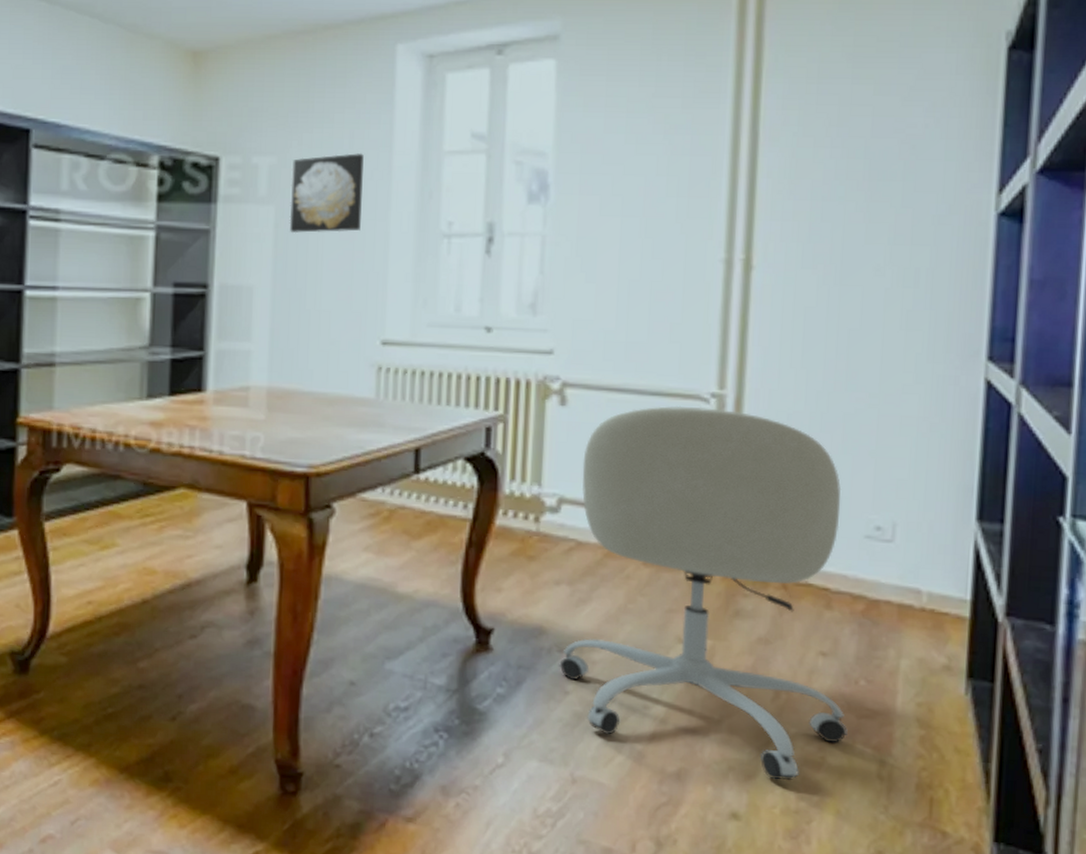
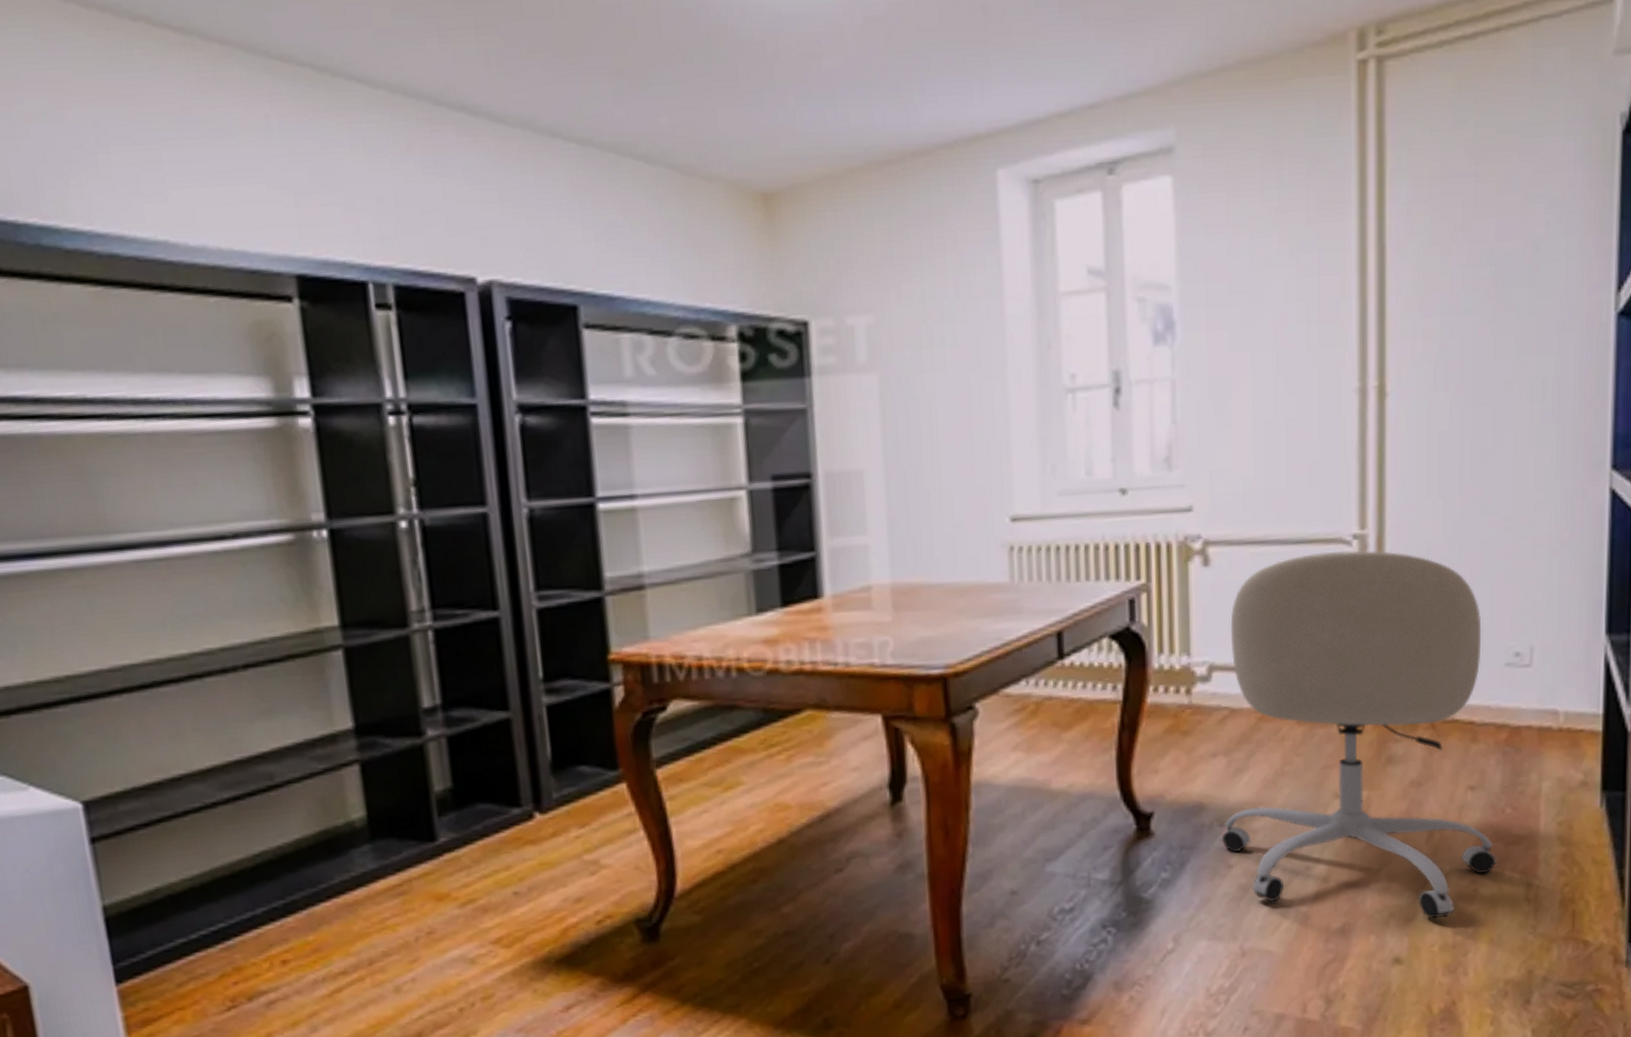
wall art: present [289,153,364,234] -> none [892,303,976,404]

